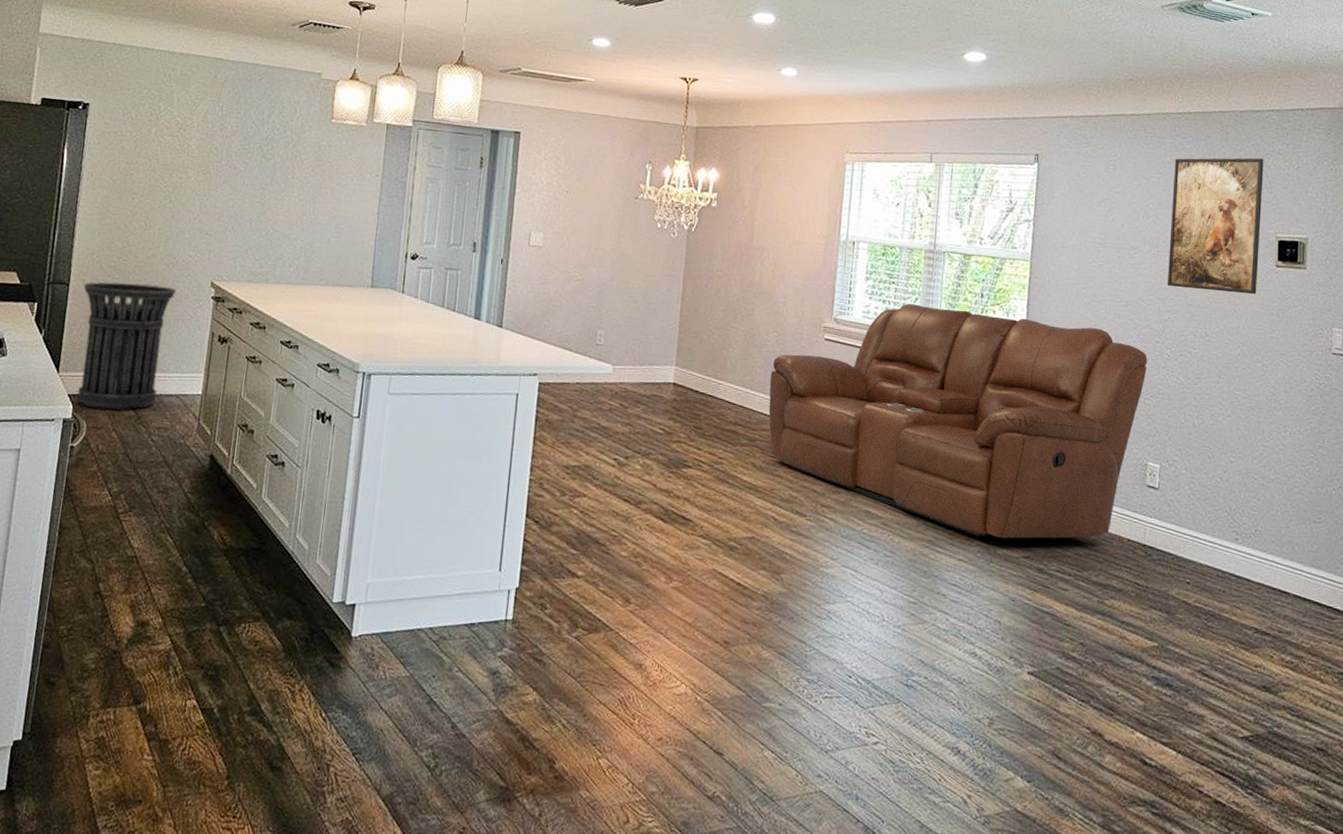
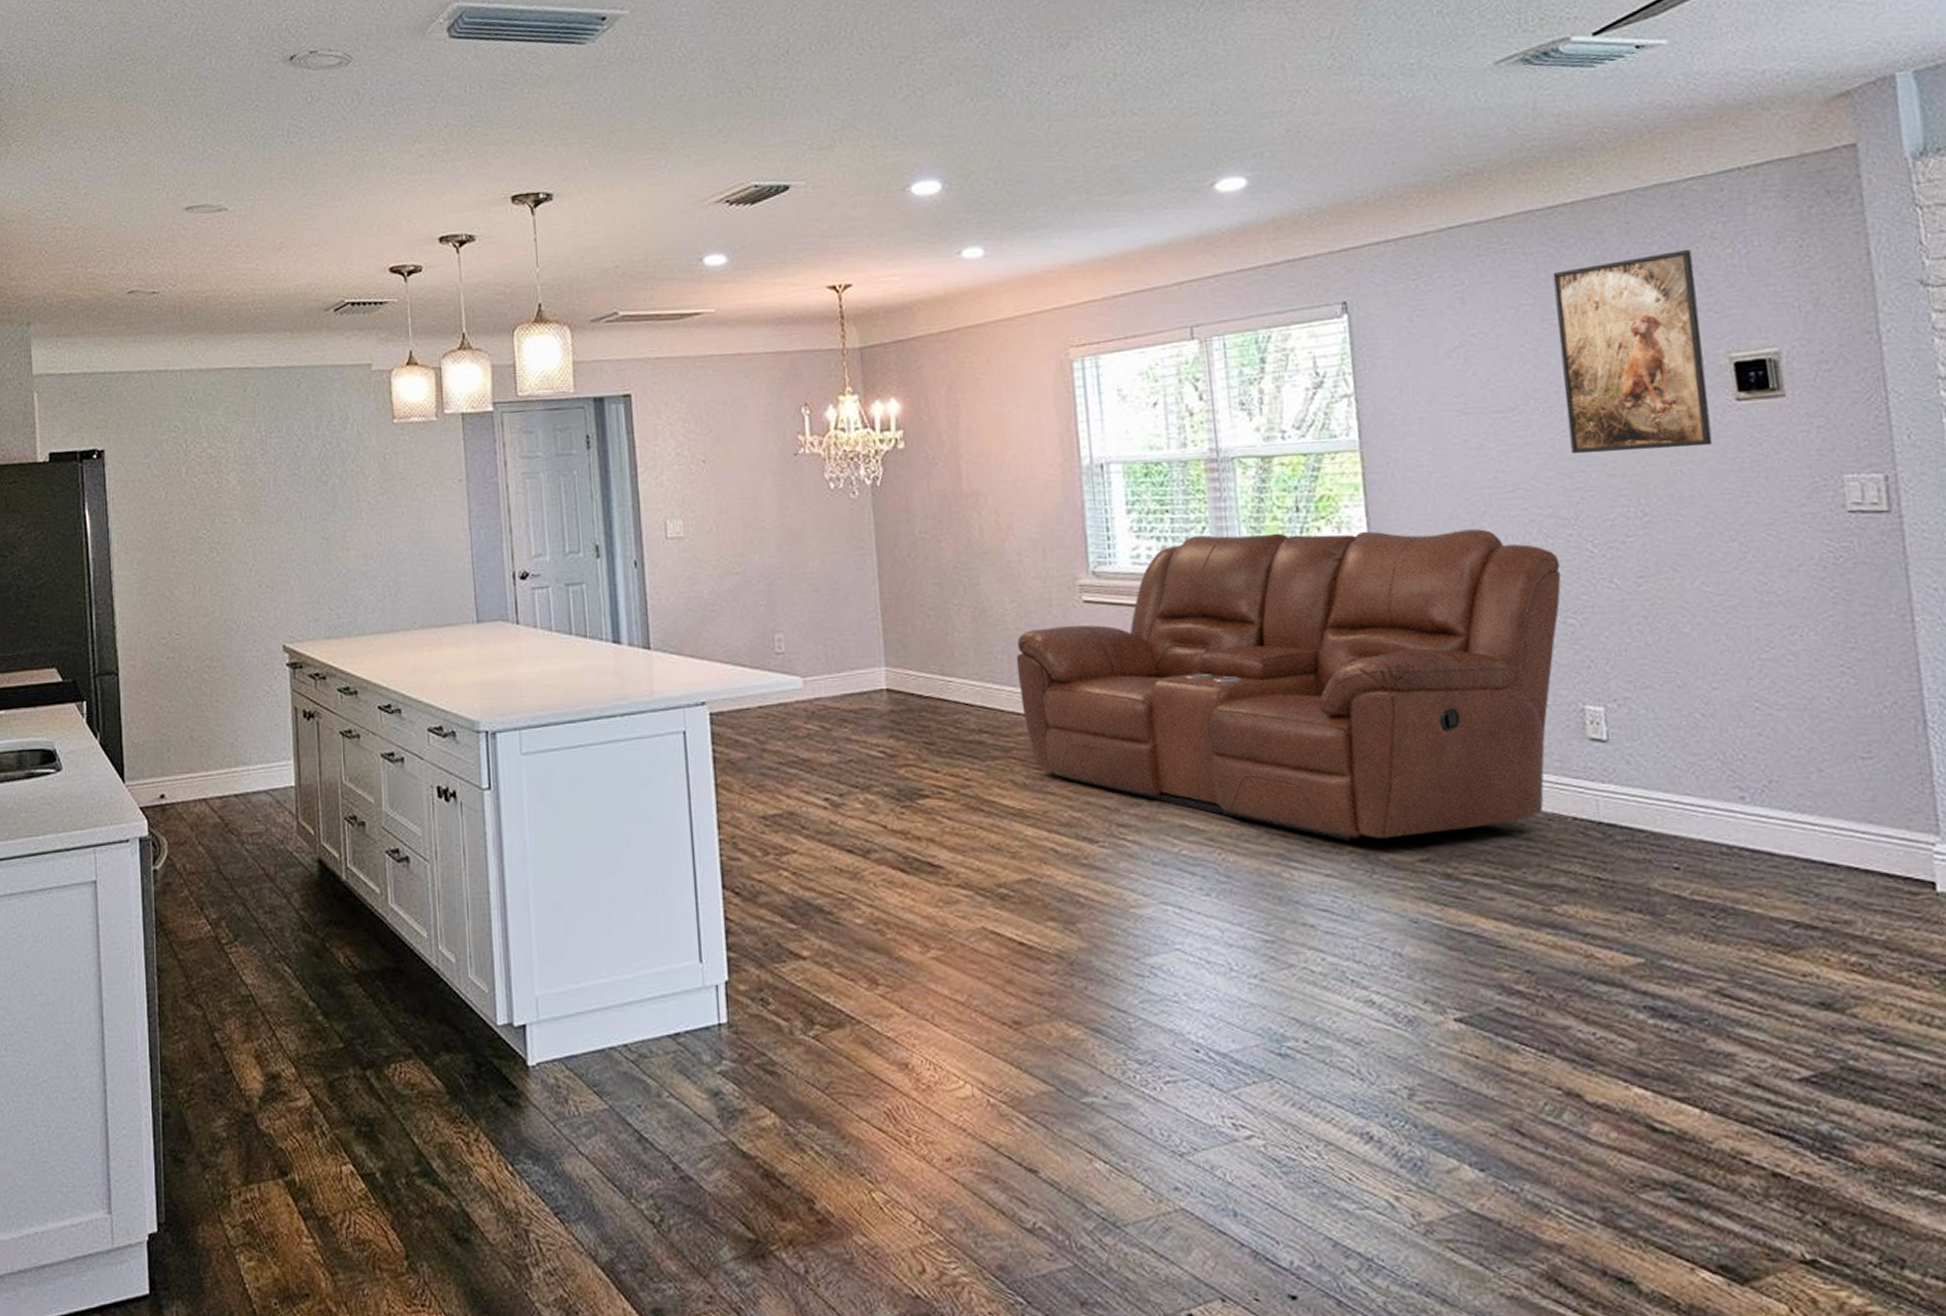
trash can: present [77,282,176,410] -> none [135,659,243,820]

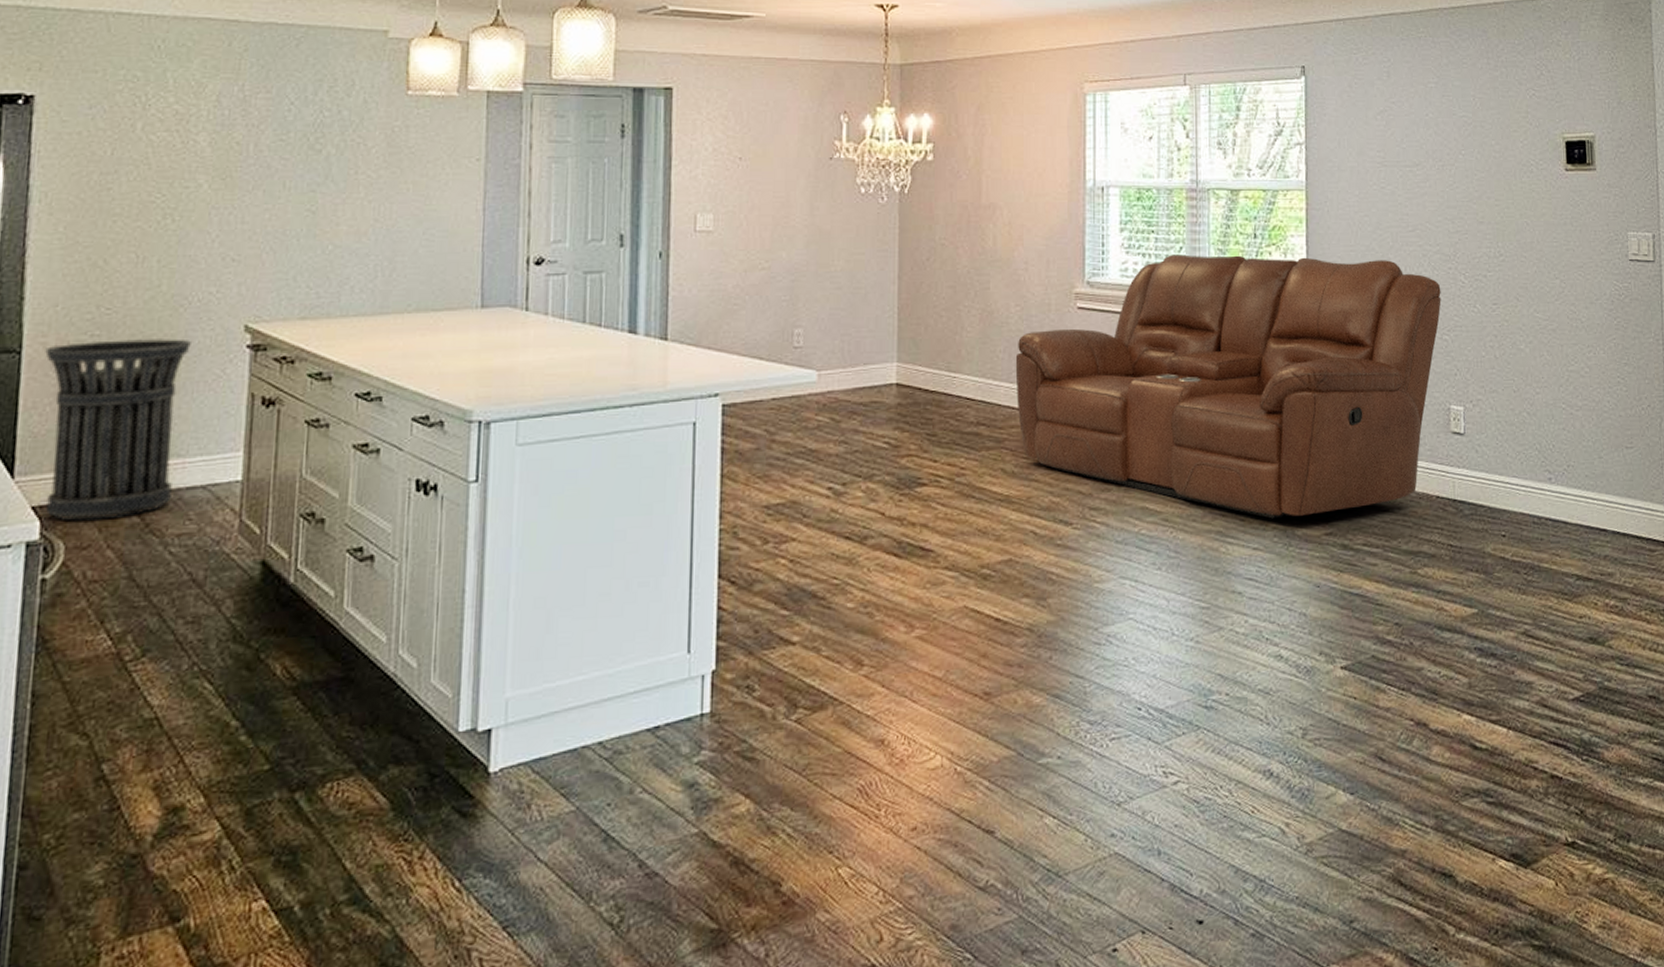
trash can: none [135,659,243,820] -> present [45,339,191,521]
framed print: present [1552,250,1713,453] -> none [1452,52,1548,204]

